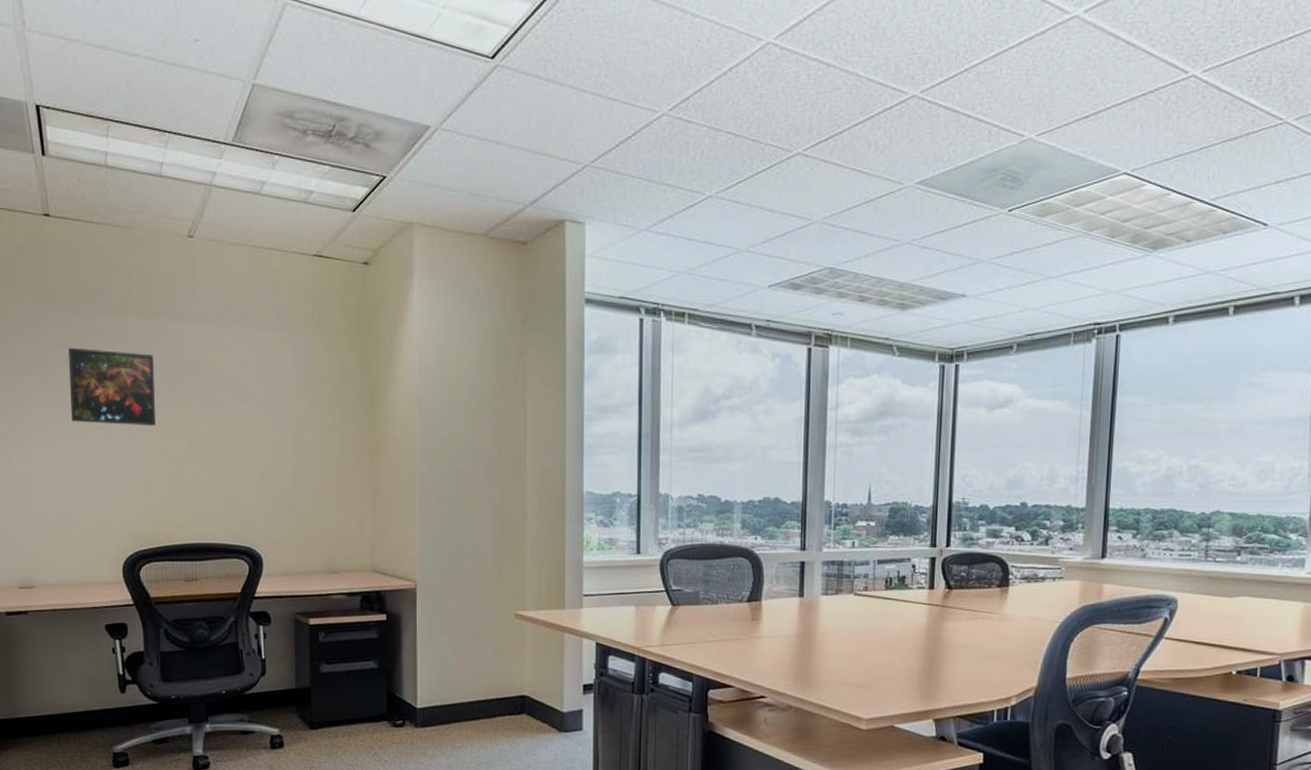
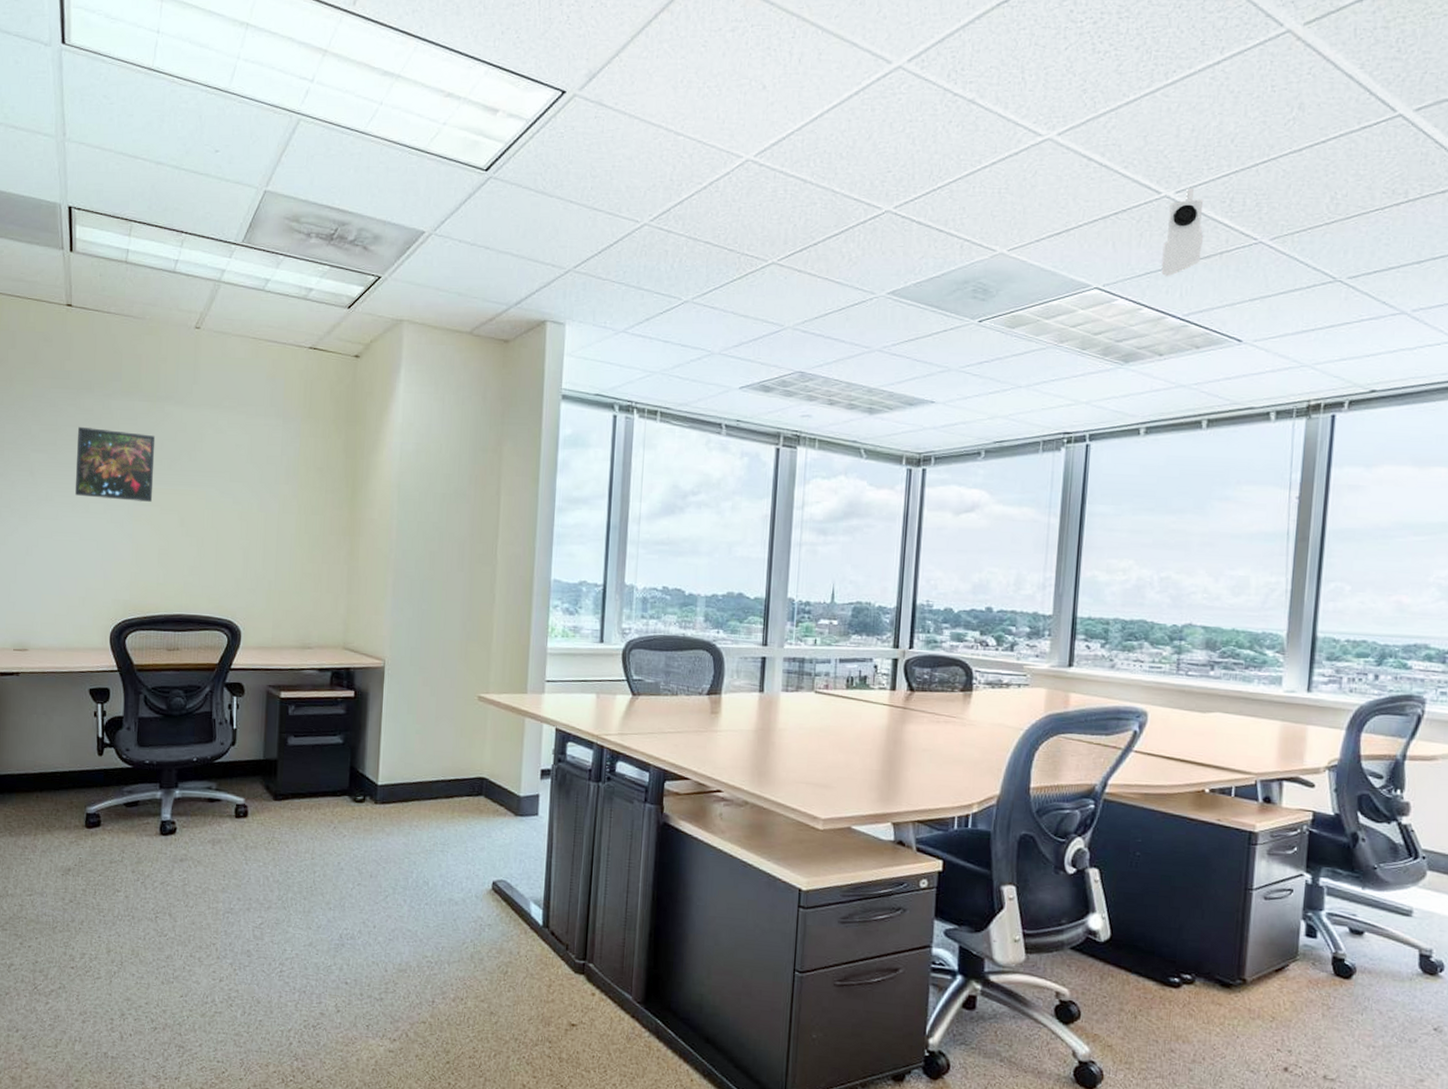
security camera: none [1188,67,1231,161] -> present [1161,188,1204,277]

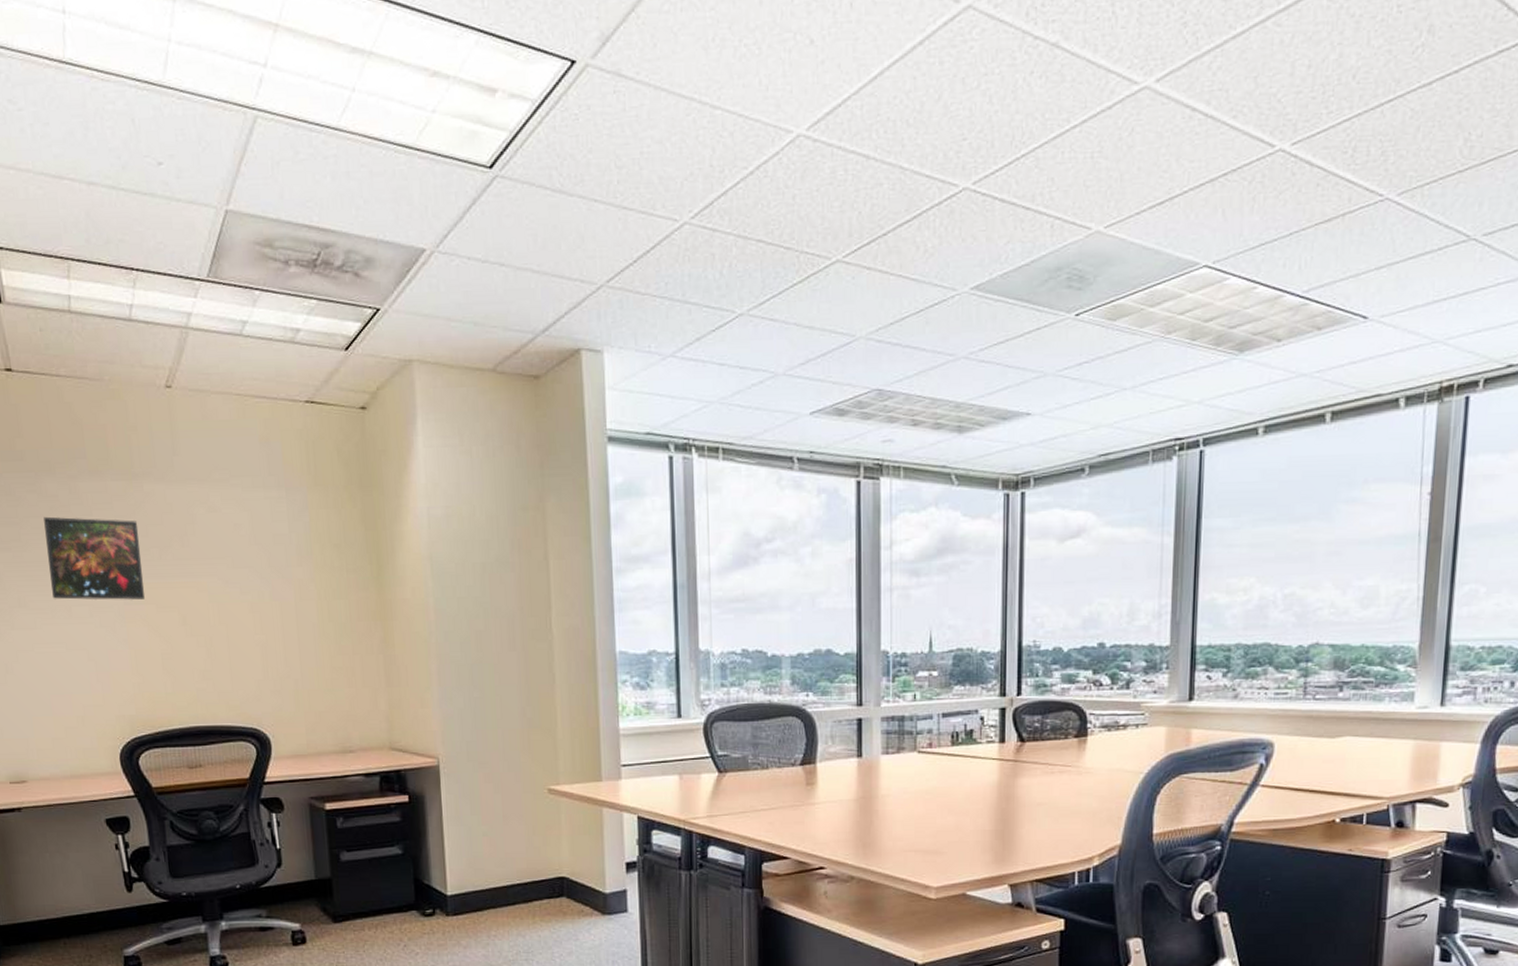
security camera: present [1161,188,1204,277] -> none [1277,138,1324,248]

